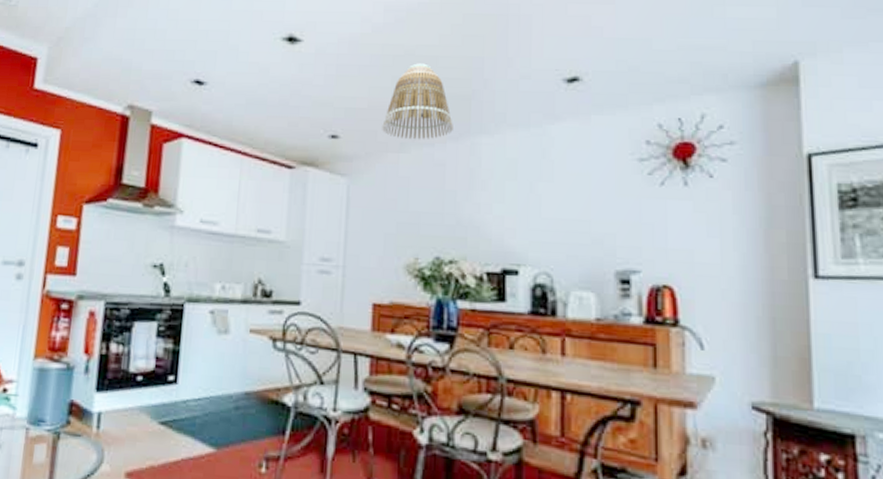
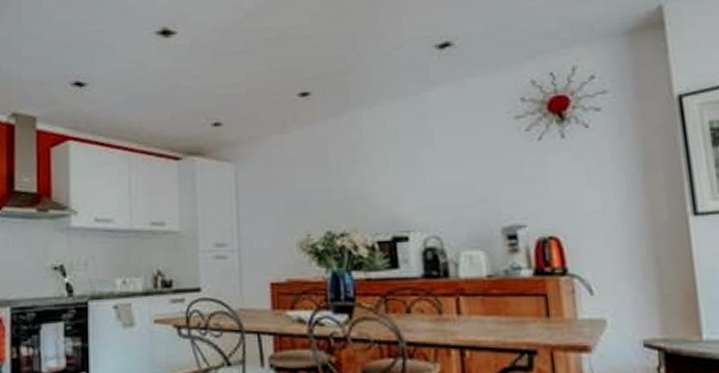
lamp shade: present [382,63,453,140] -> none [263,43,332,120]

